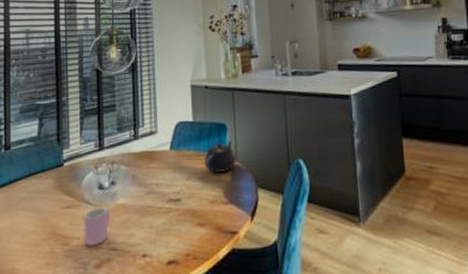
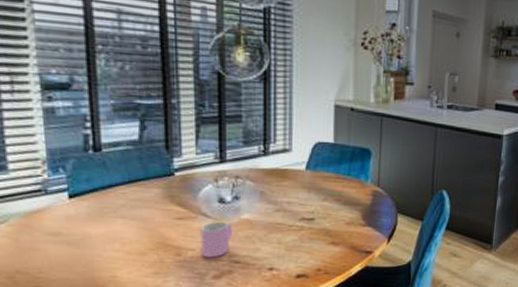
teapot: present [204,140,236,173] -> none [343,166,378,196]

